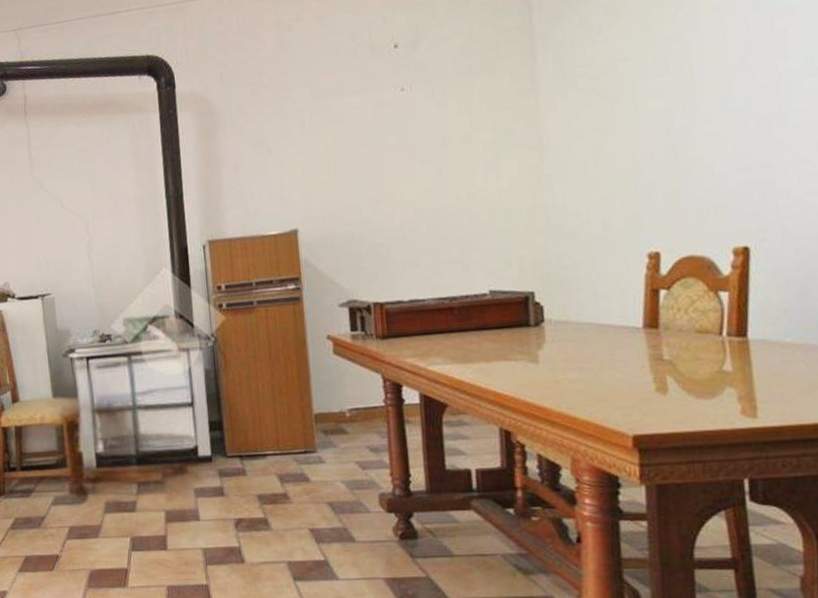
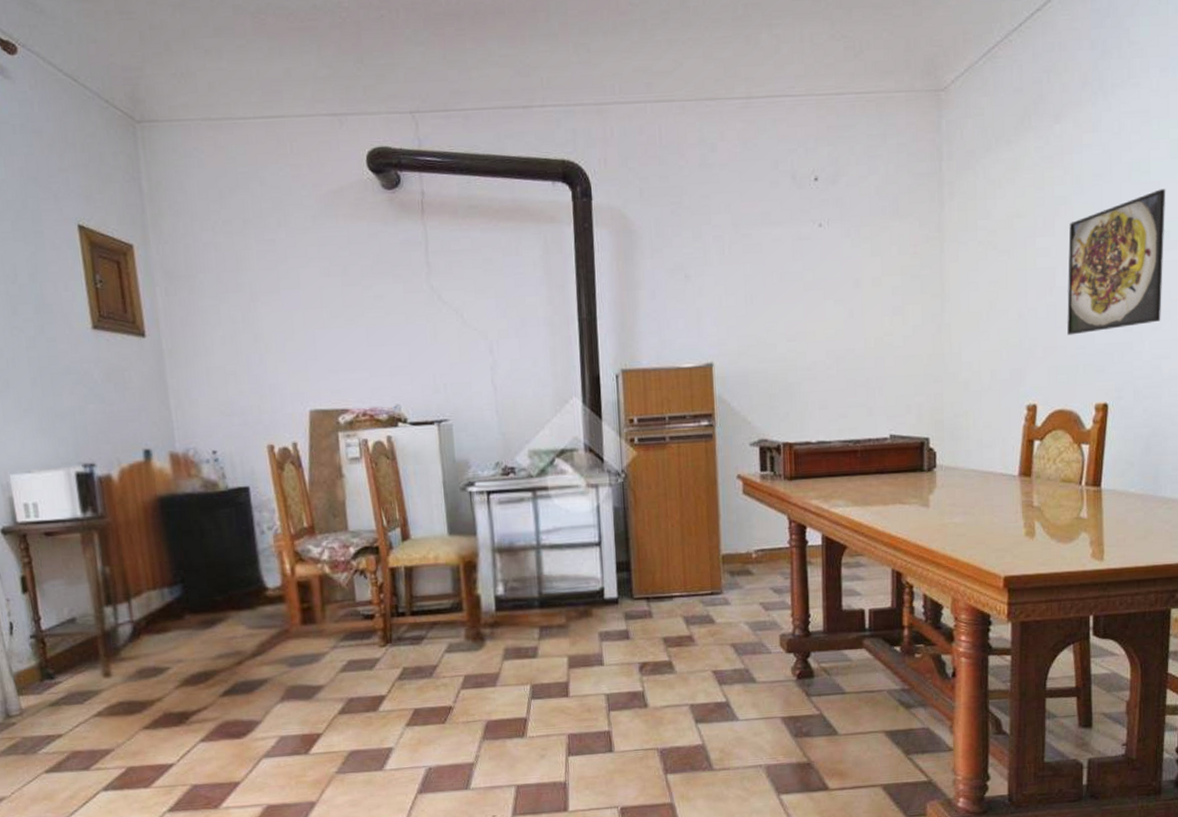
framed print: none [686,13,811,177] -> present [1067,189,1166,336]

